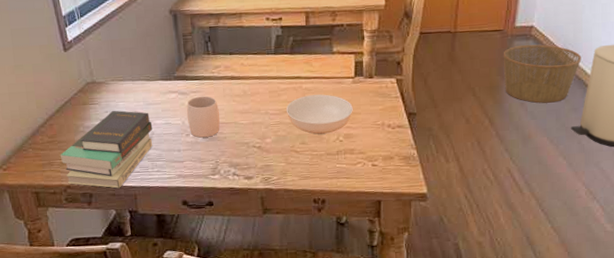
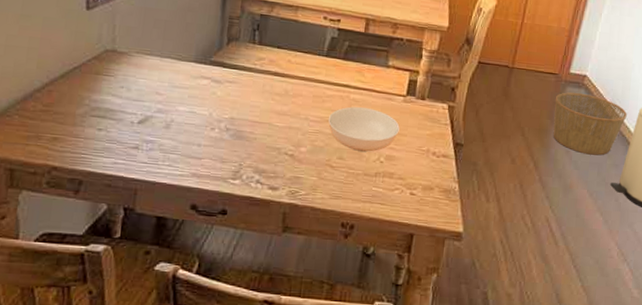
books: present [60,110,153,189] -> none [52,86,174,179]
mug: present [186,96,220,138] -> none [215,87,254,135]

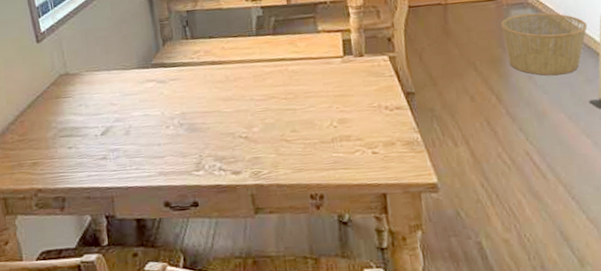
bowl: present [328,106,400,152] -> none [272,76,346,121]

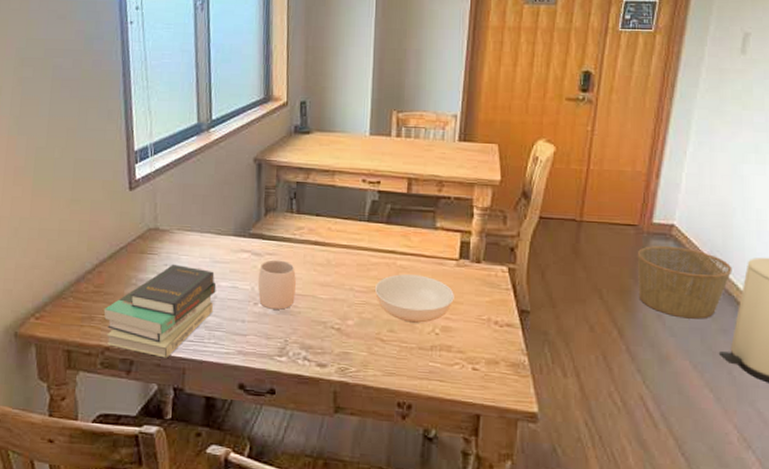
books: none [31,103,131,191] -> present [103,264,217,358]
mug: none [165,83,203,130] -> present [257,259,296,310]
bowl: none [272,76,346,121] -> present [374,274,454,323]

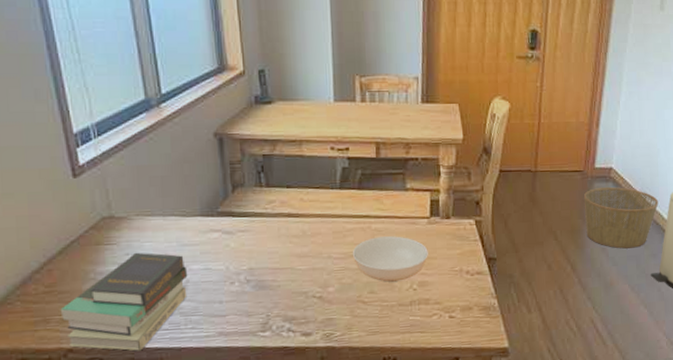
mug: present [257,259,296,310] -> none [231,236,273,286]

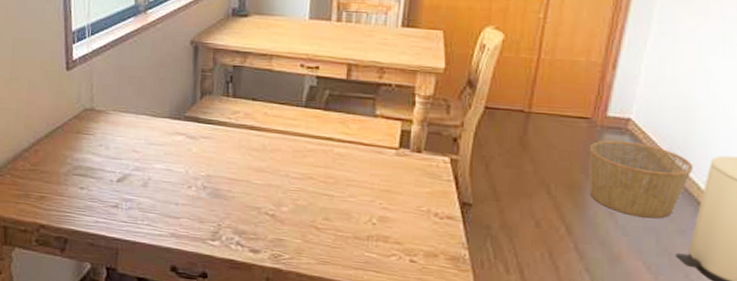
books: present [60,252,188,351] -> none [39,144,151,238]
bowl: present [352,236,428,282] -> none [310,161,393,212]

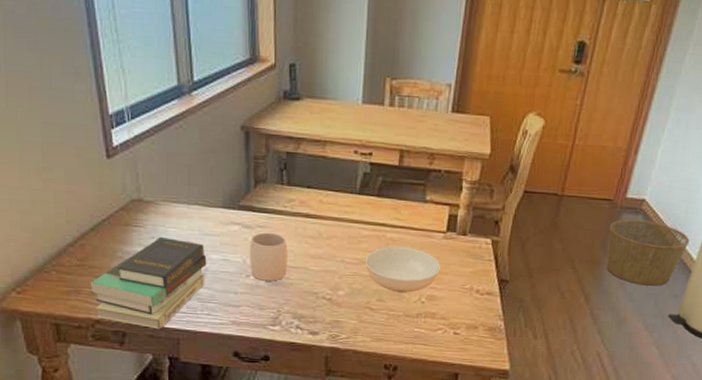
books: none [39,144,151,238] -> present [90,236,207,330]
mug: none [191,143,231,194] -> present [249,232,288,281]
bowl: none [310,161,393,212] -> present [364,246,441,293]

